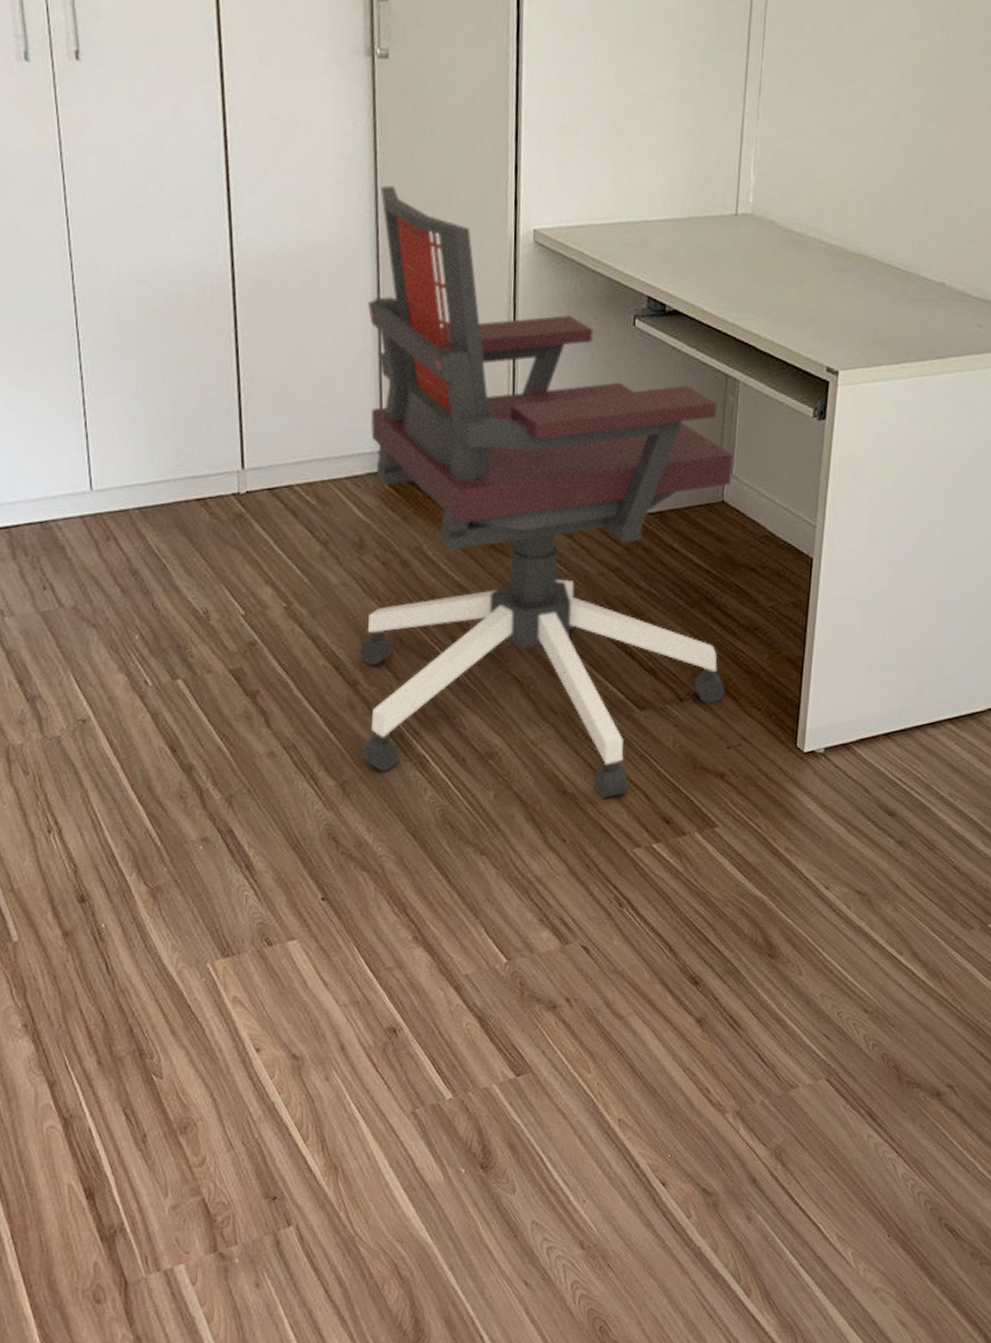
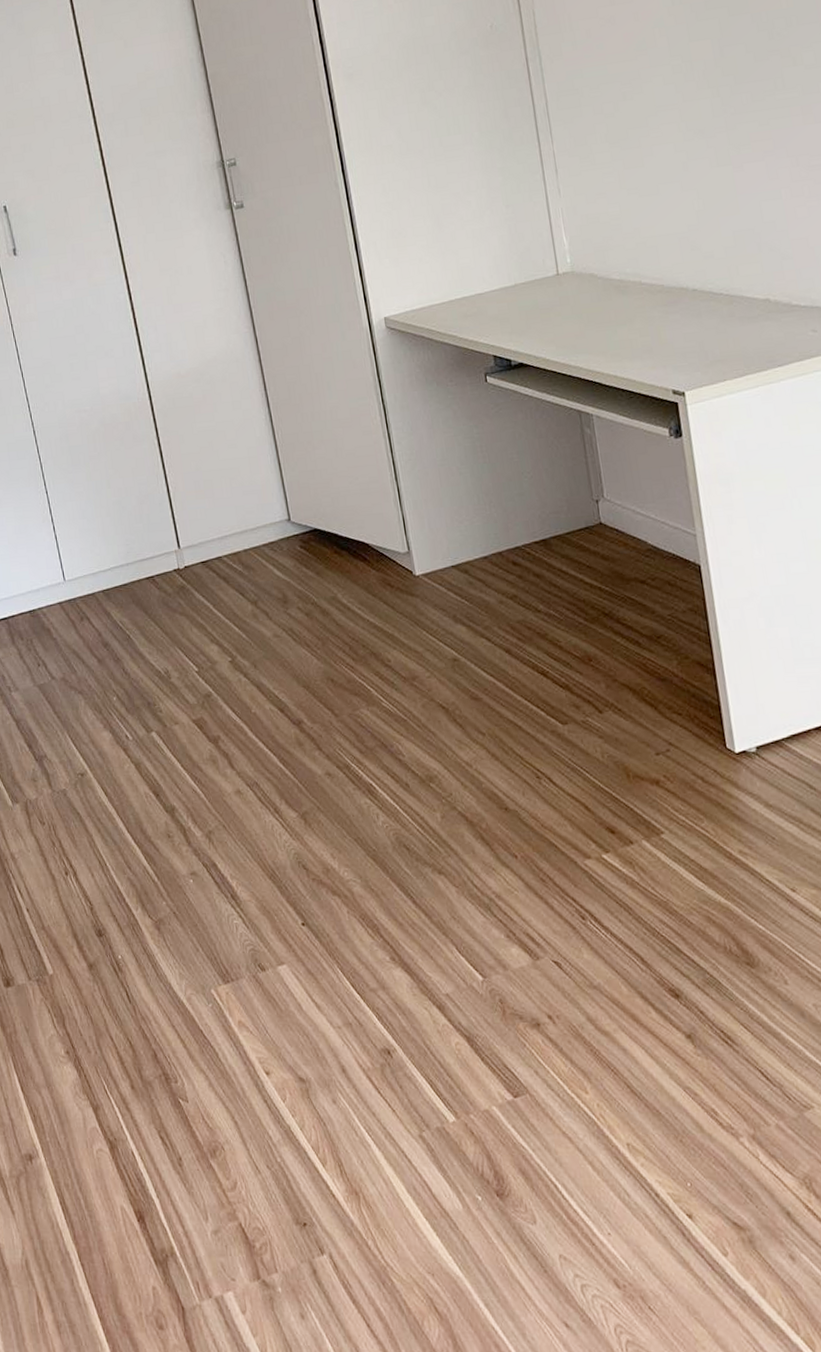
office chair: present [359,184,732,799] -> none [253,303,643,814]

